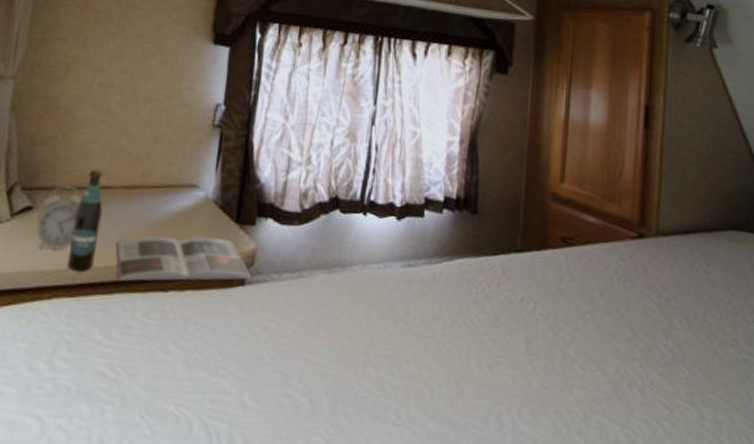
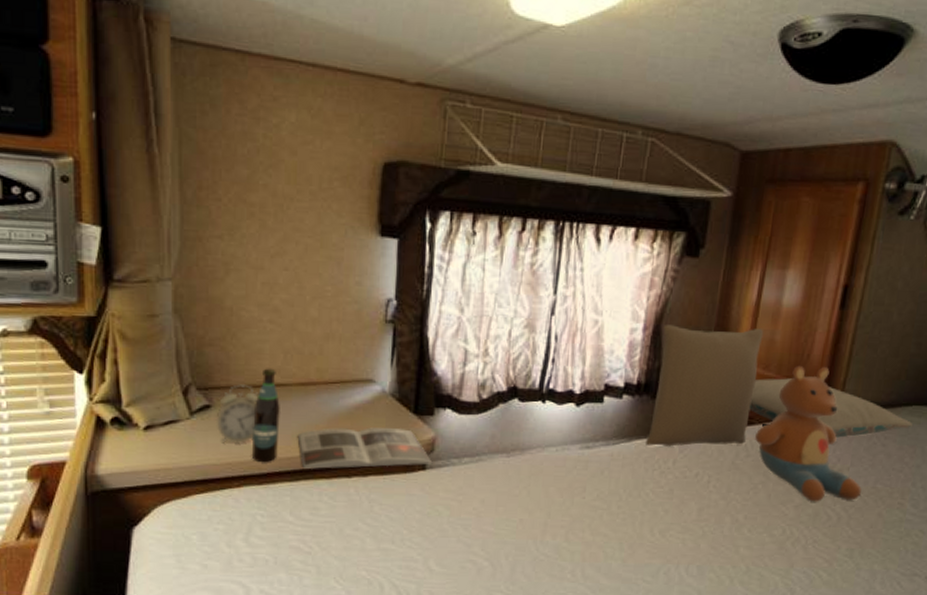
pillow: none [467,139,575,268] -> present [644,325,764,447]
pillow: none [569,197,732,263] -> present [749,378,913,438]
stuffed toy: none [577,185,692,336] -> present [755,366,861,502]

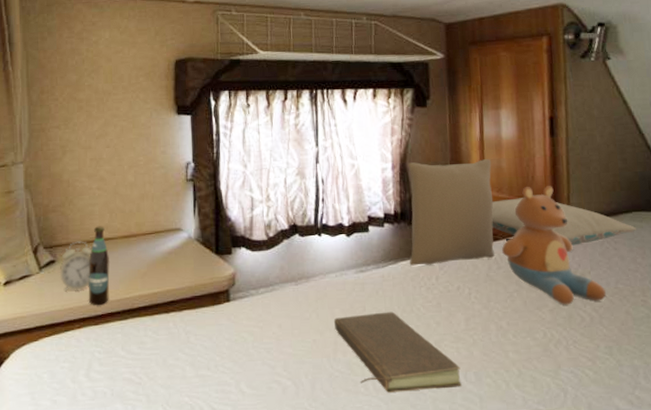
magazine: present [297,428,433,469] -> none [124,267,235,308]
book: none [546,494,683,581] -> present [333,311,462,393]

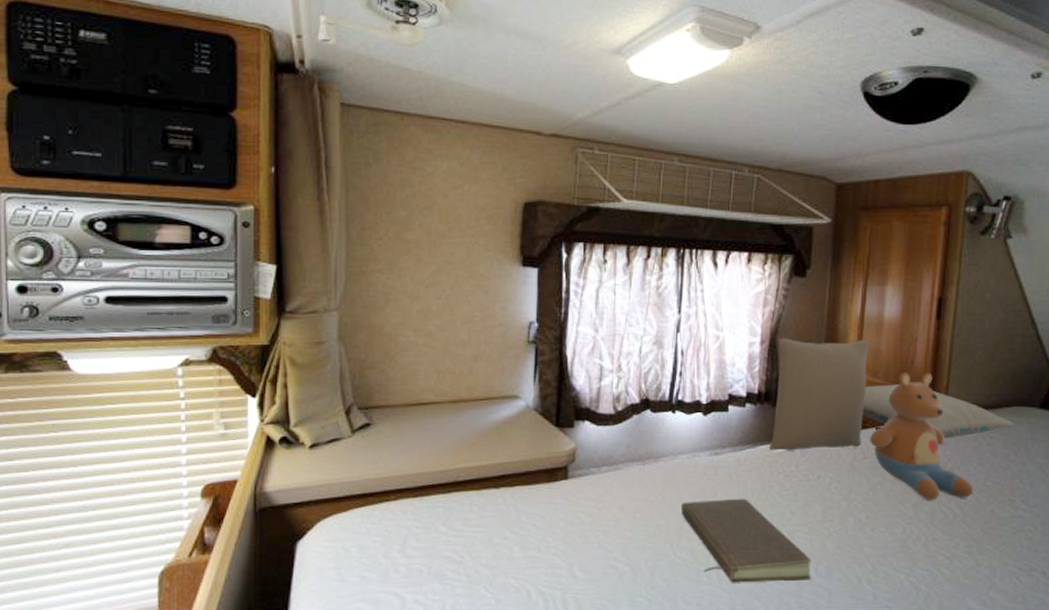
alarm clock: present [59,241,91,292] -> none [375,403,413,459]
bottle: present [88,226,110,305] -> none [407,388,434,475]

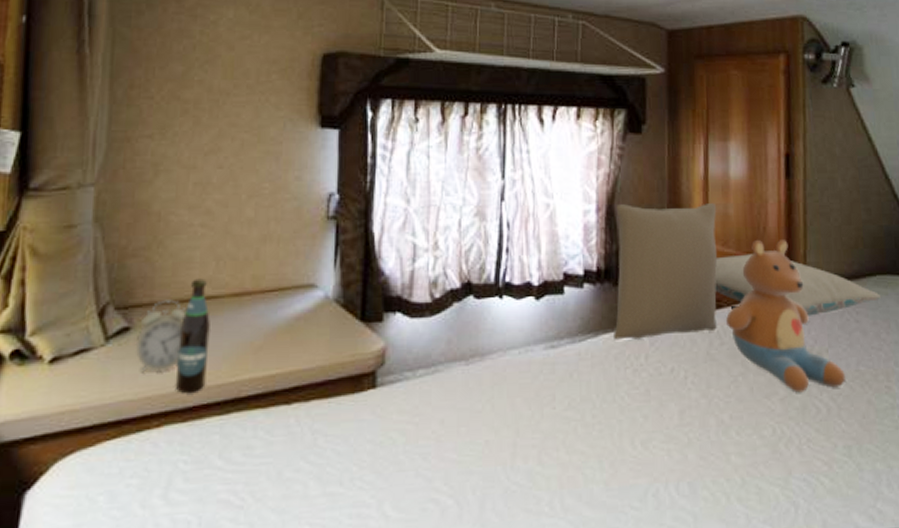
alarm clock: none [375,403,413,459] -> present [135,299,185,373]
bottle: none [407,388,434,475] -> present [175,278,210,393]
book: present [680,498,812,583] -> none [513,401,672,512]

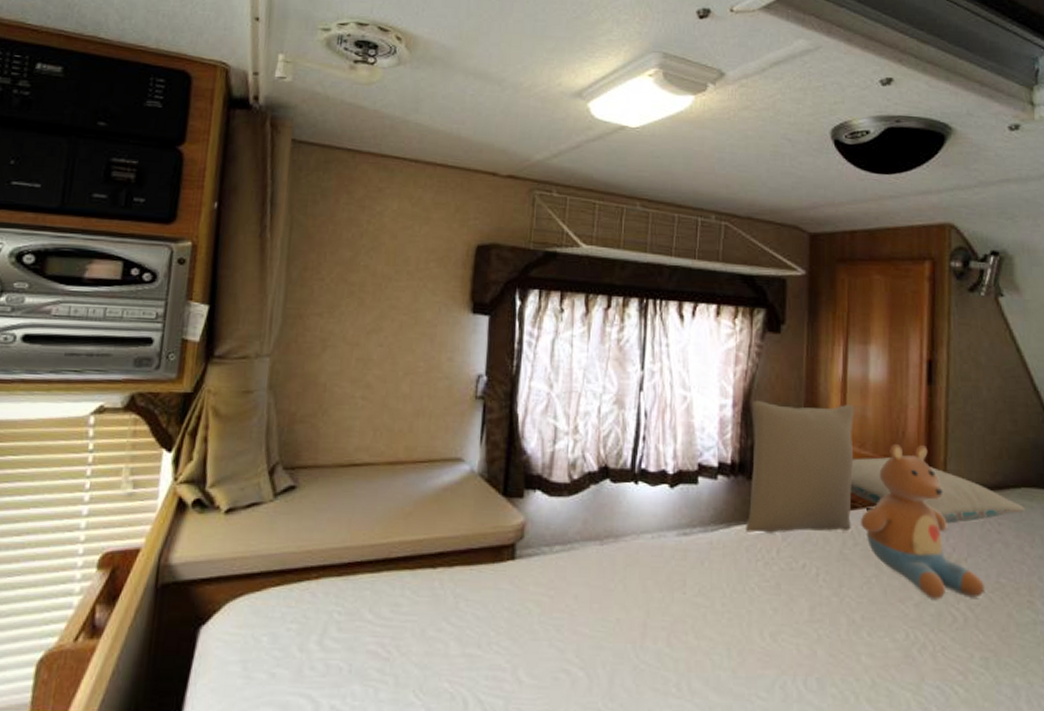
alarm clock: present [135,299,185,373] -> none [299,463,345,529]
bottle: present [175,278,210,393] -> none [333,446,367,550]

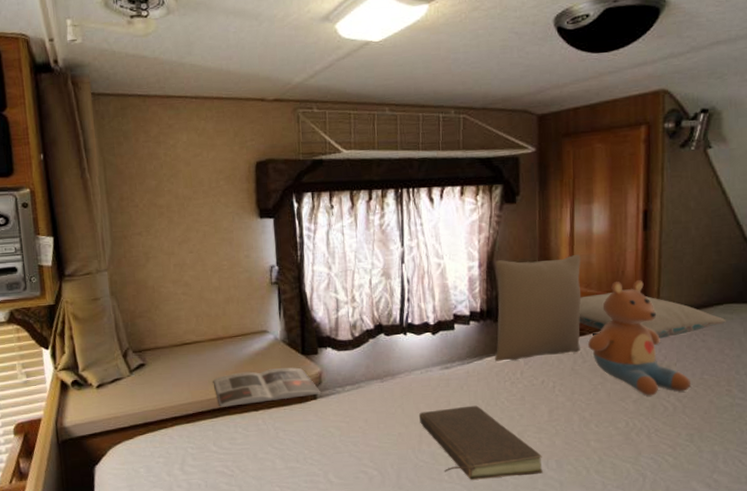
magazine: none [382,511,522,558] -> present [213,367,322,407]
book: none [644,589,799,697] -> present [418,405,543,480]

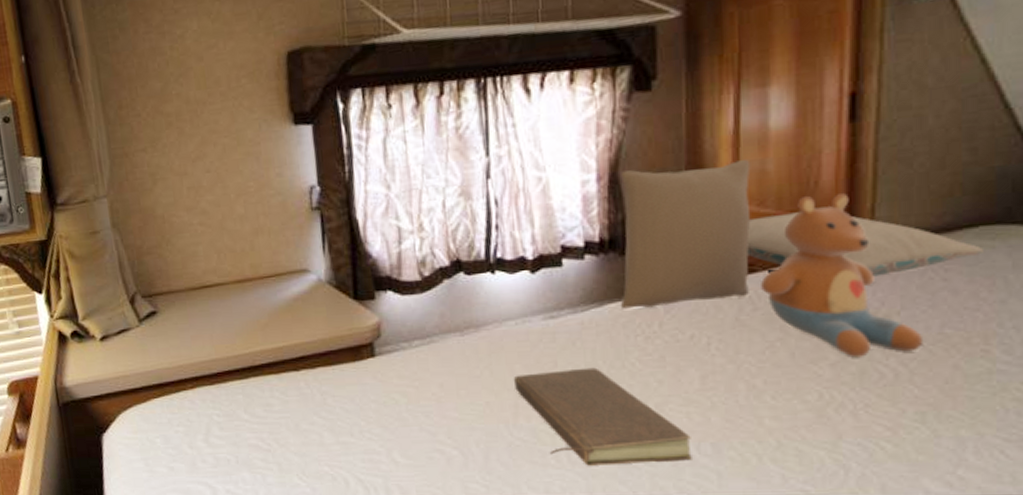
magazine: present [213,367,322,407] -> none [241,316,381,365]

